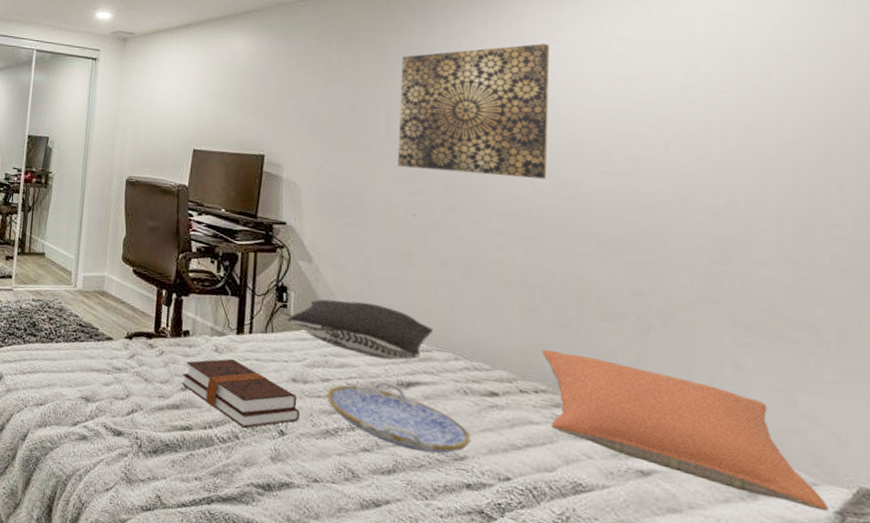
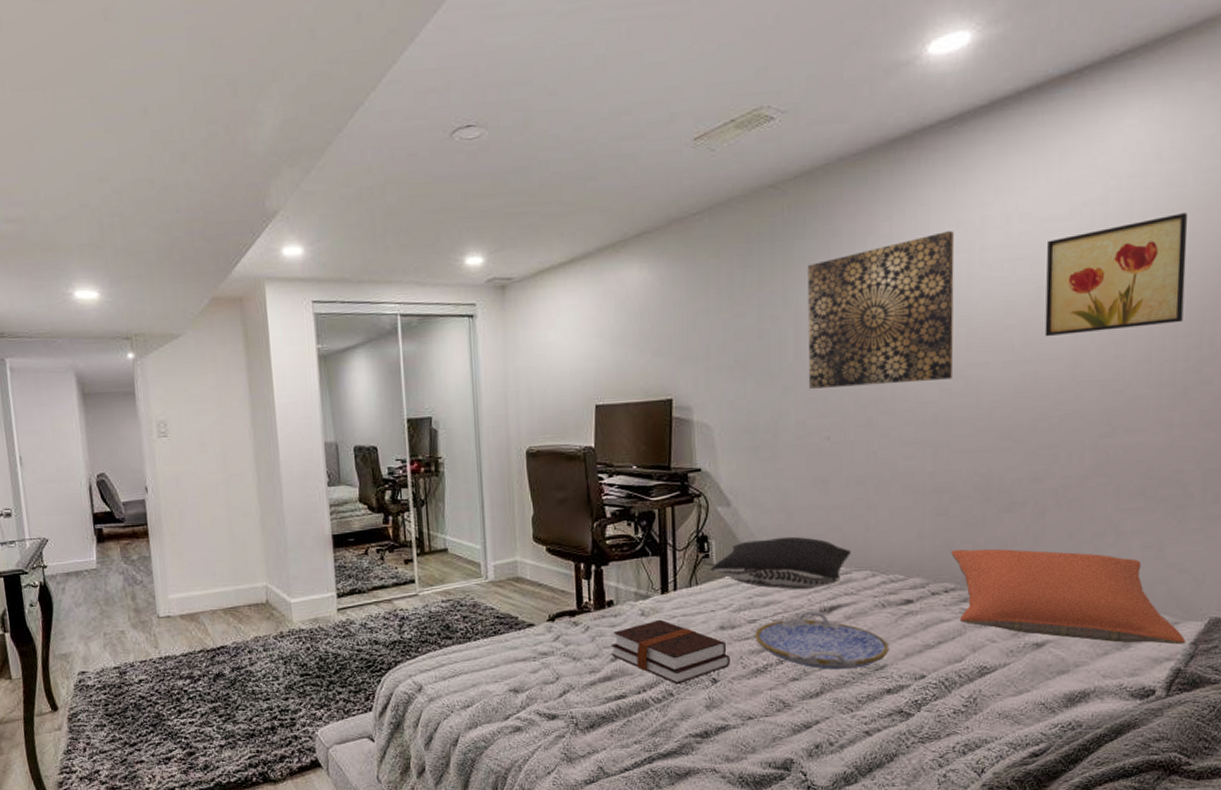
wall art: none [646,57,805,162] -> present [1044,213,1188,337]

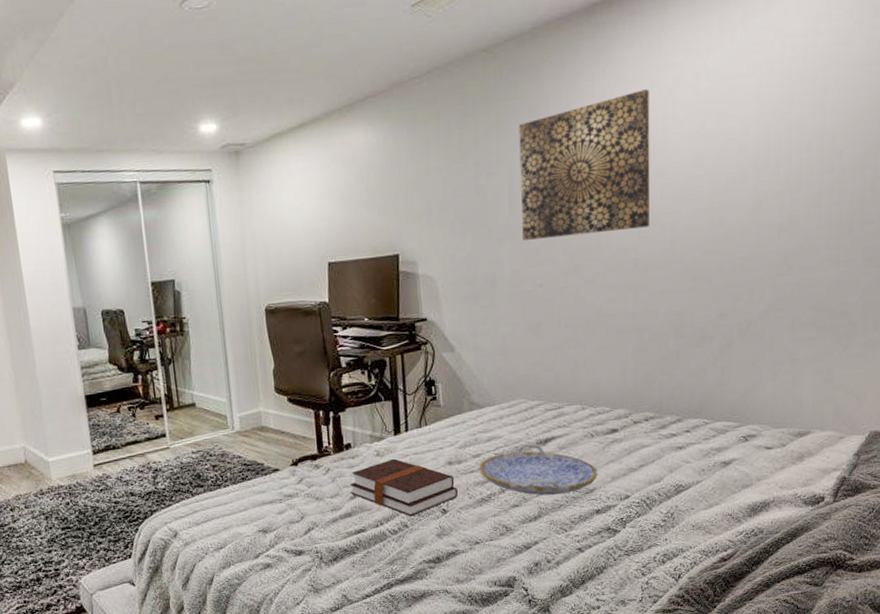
pillow: present [710,536,851,590] -> none [437,377,563,426]
pillow: present [951,548,1186,645] -> none [650,379,850,458]
wall art: present [1044,213,1188,337] -> none [730,68,853,186]

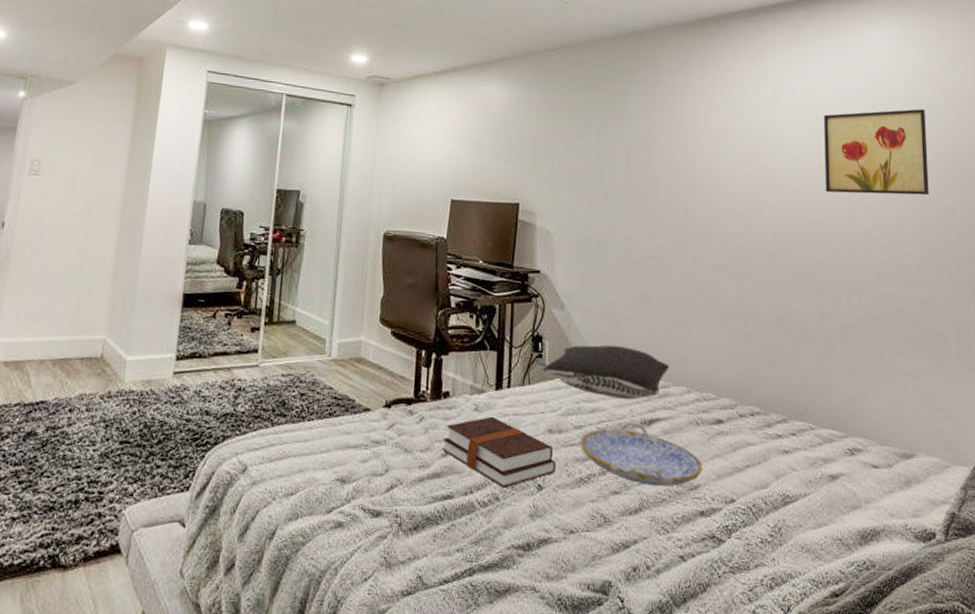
pillow: none [437,377,563,426] -> present [542,345,669,400]
wall art: present [519,89,650,240] -> none [636,95,753,218]
wall art: none [730,68,853,186] -> present [824,109,929,196]

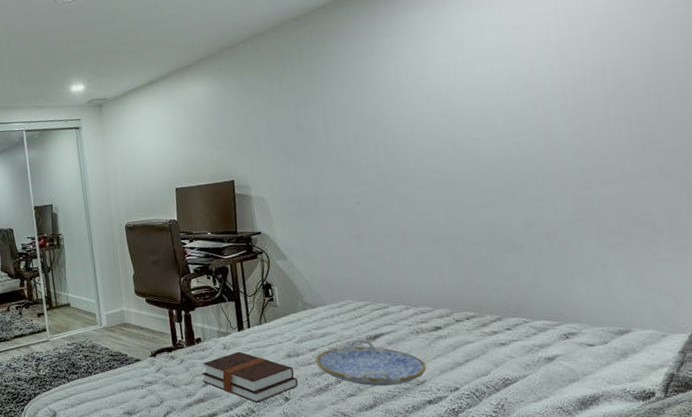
pillow: present [542,345,669,400] -> none [275,280,387,323]
wall art: present [824,109,929,196] -> none [515,15,632,116]

